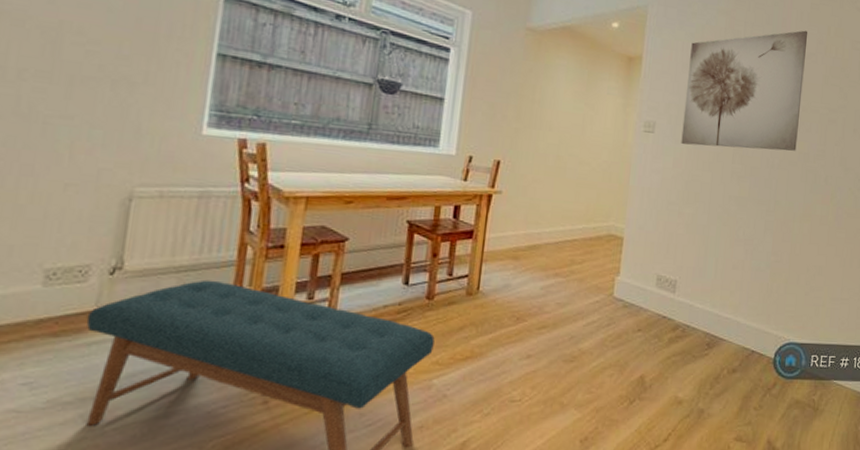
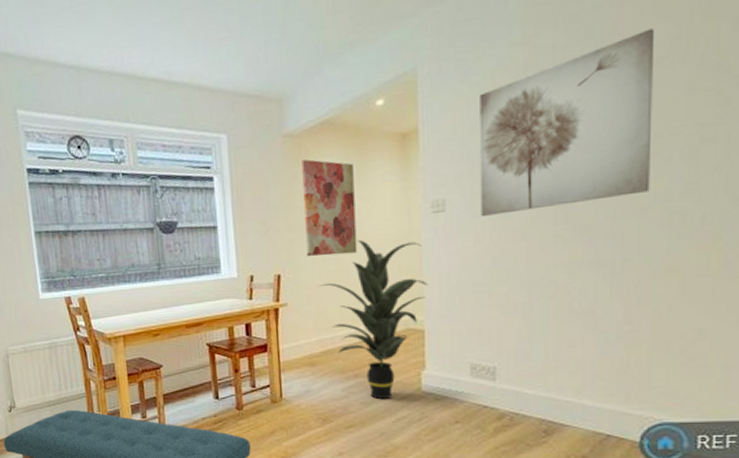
wall art: none [530,56,585,154] -> present [302,159,357,257]
indoor plant: none [536,142,632,302] -> present [319,240,428,400]

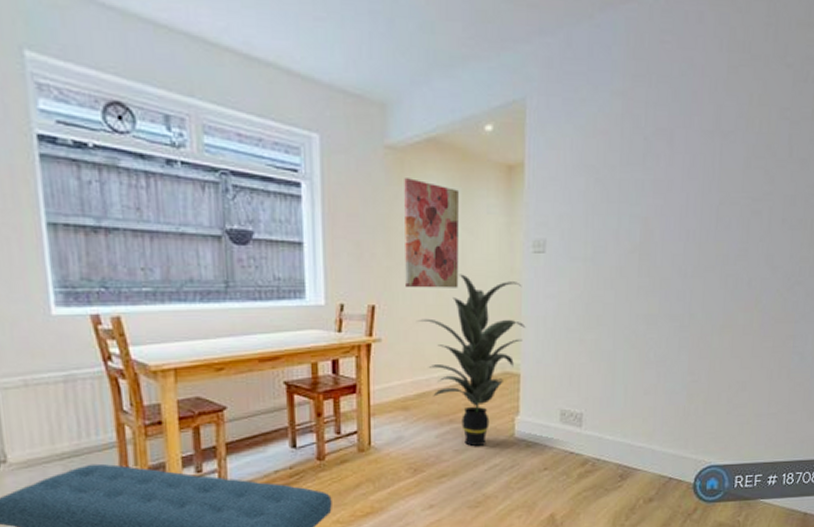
wall art: present [479,28,655,216] -> none [577,103,725,261]

